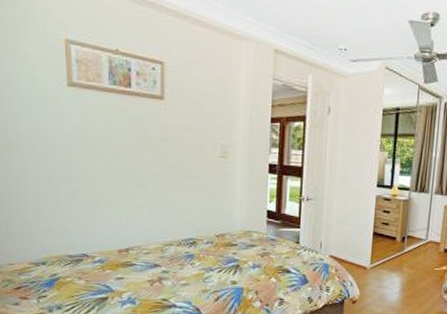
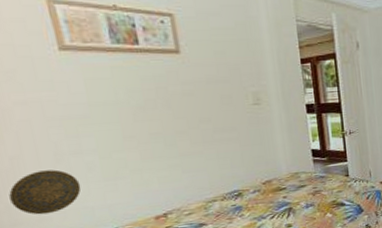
decorative plate: none [10,191,64,231] -> present [9,169,82,215]

